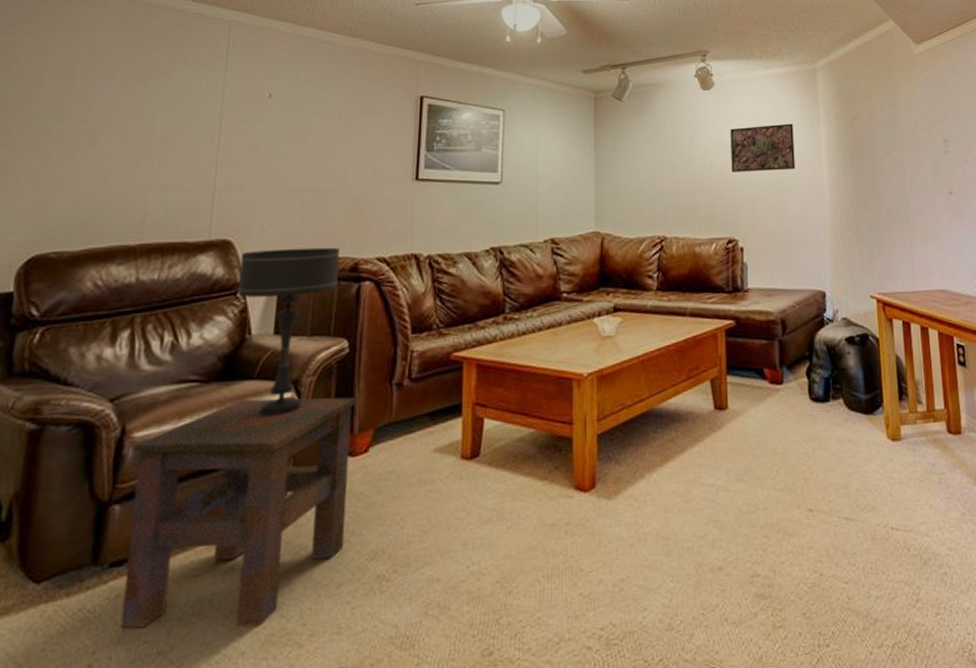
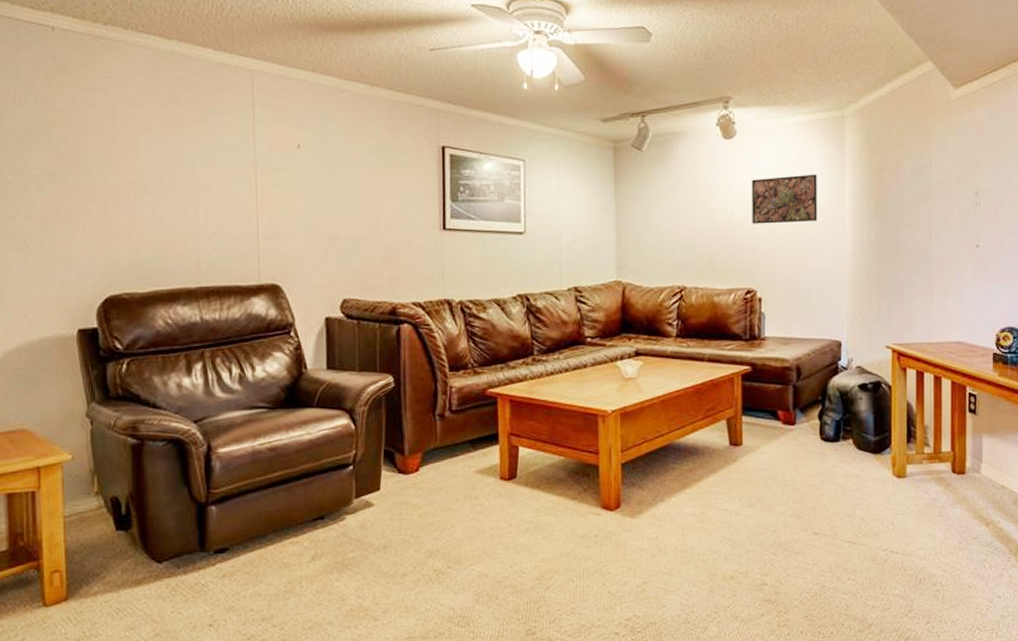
side table: present [120,397,357,629] -> none [219,424,406,603]
table lamp: present [237,247,340,417] -> none [289,292,379,440]

